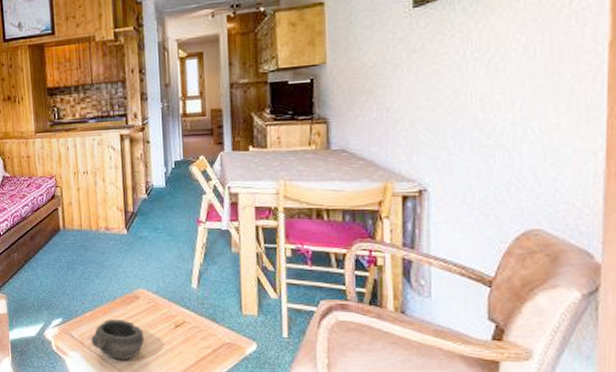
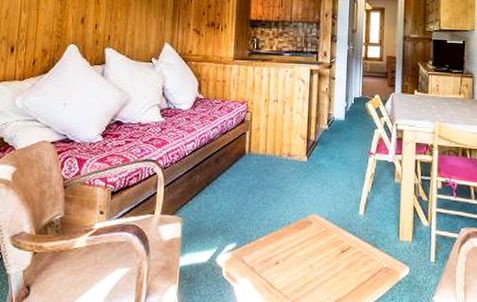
bowl: present [91,319,145,360] -> none [262,245,313,286]

